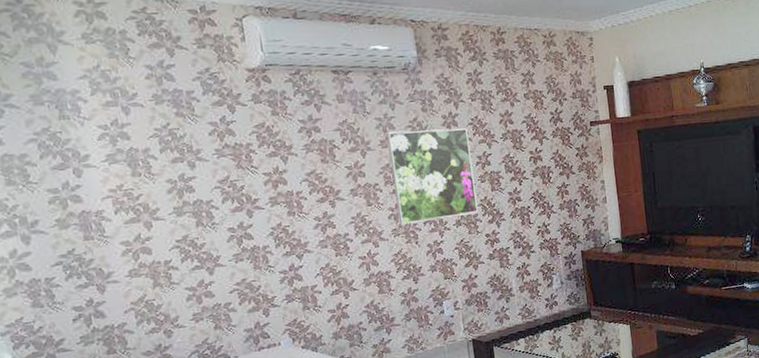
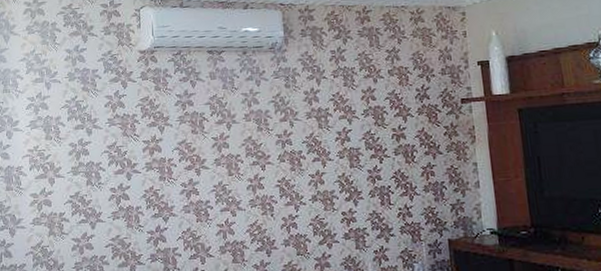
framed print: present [386,128,478,225] -> none [250,104,335,196]

